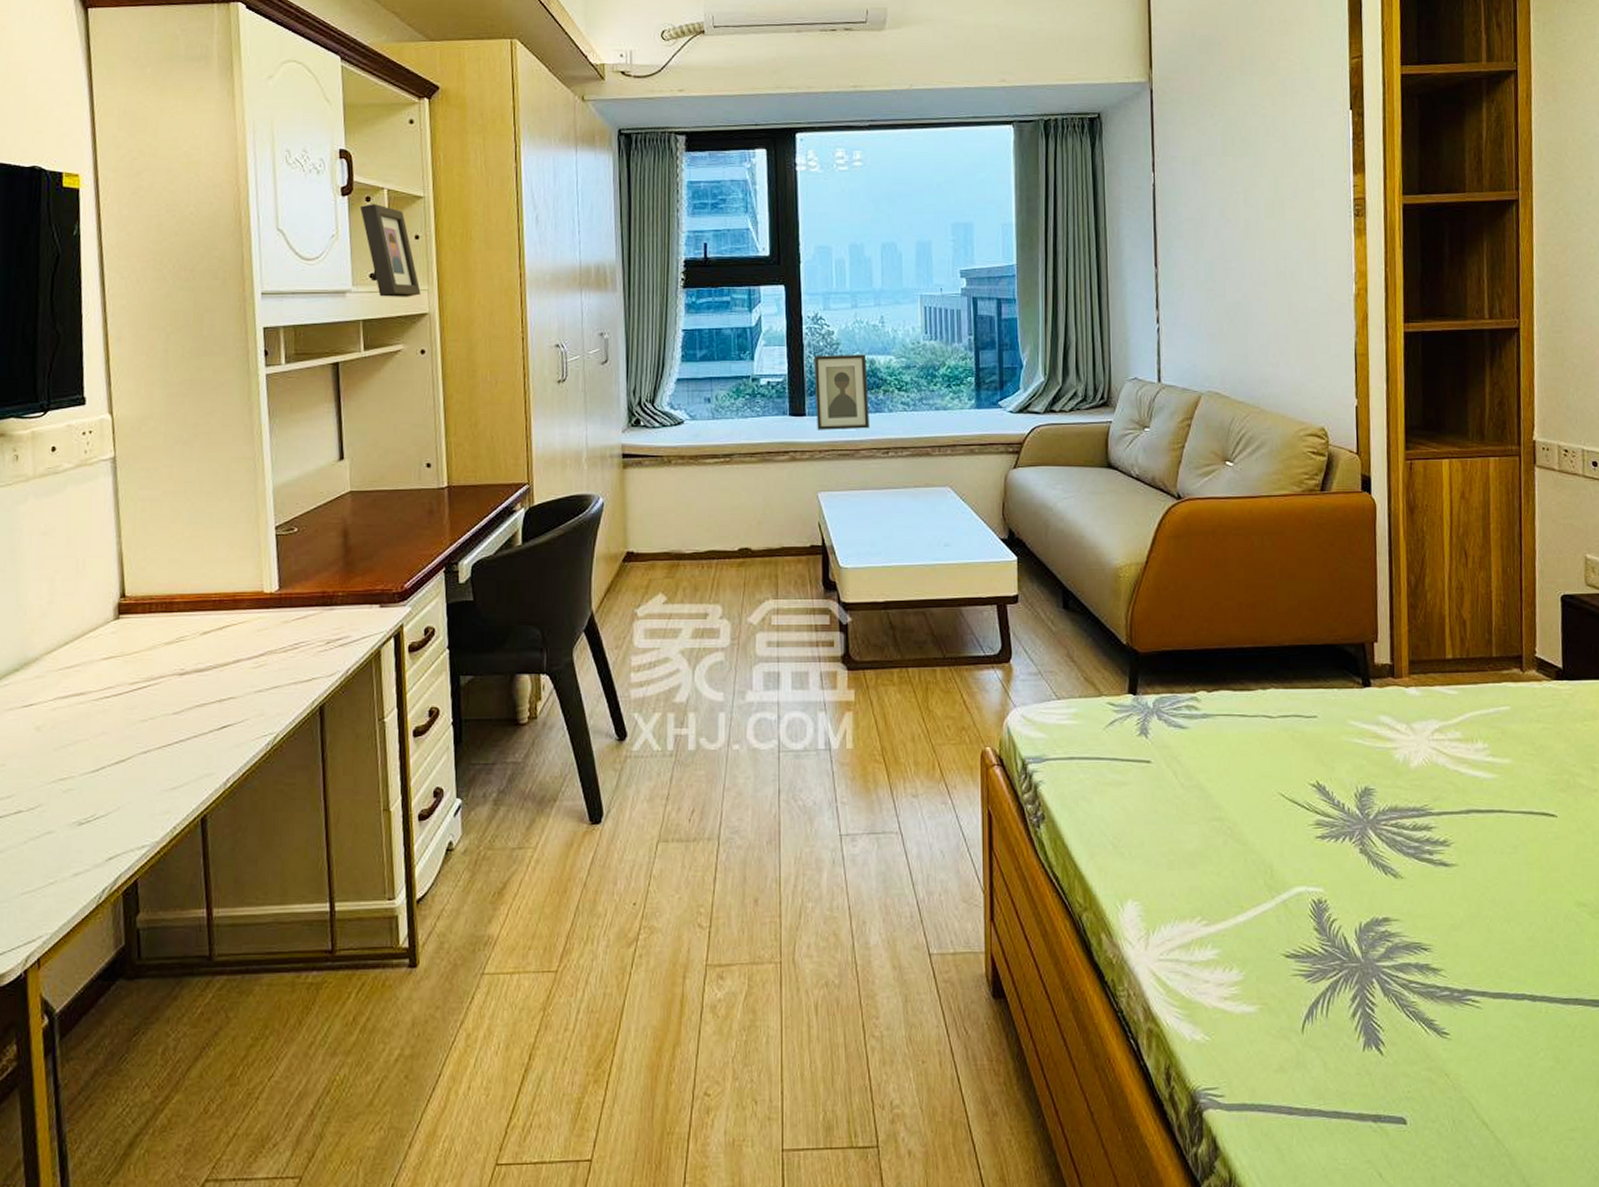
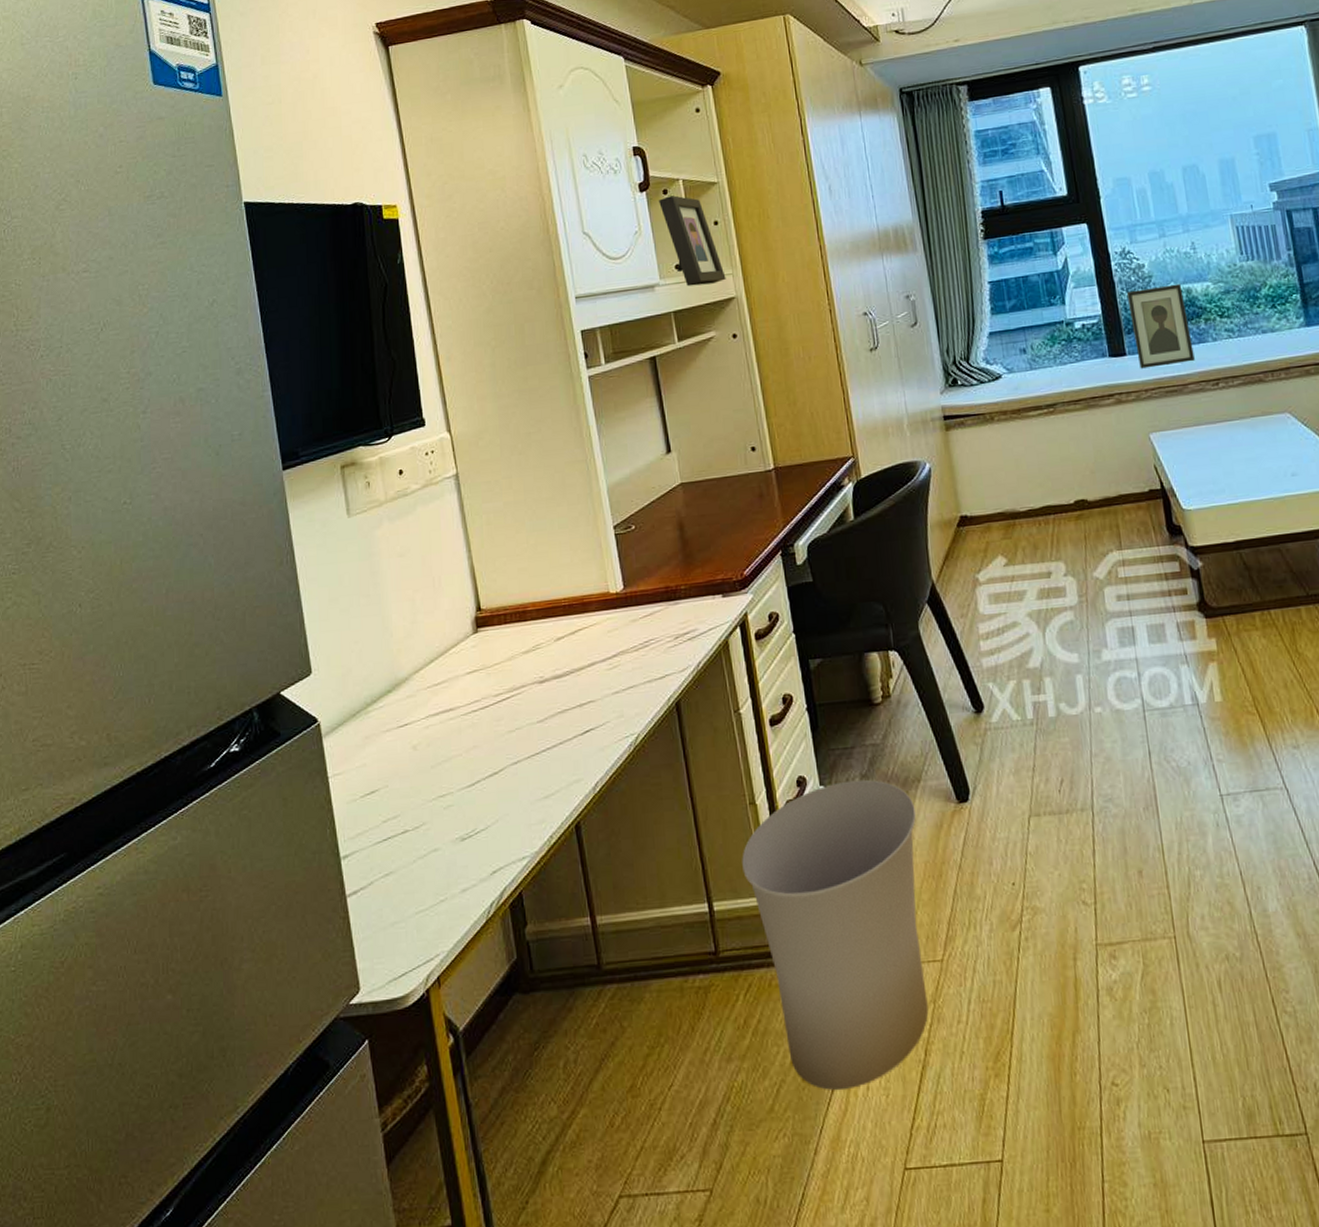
waste bin: none [369,795,548,1088] -> present [742,779,929,1090]

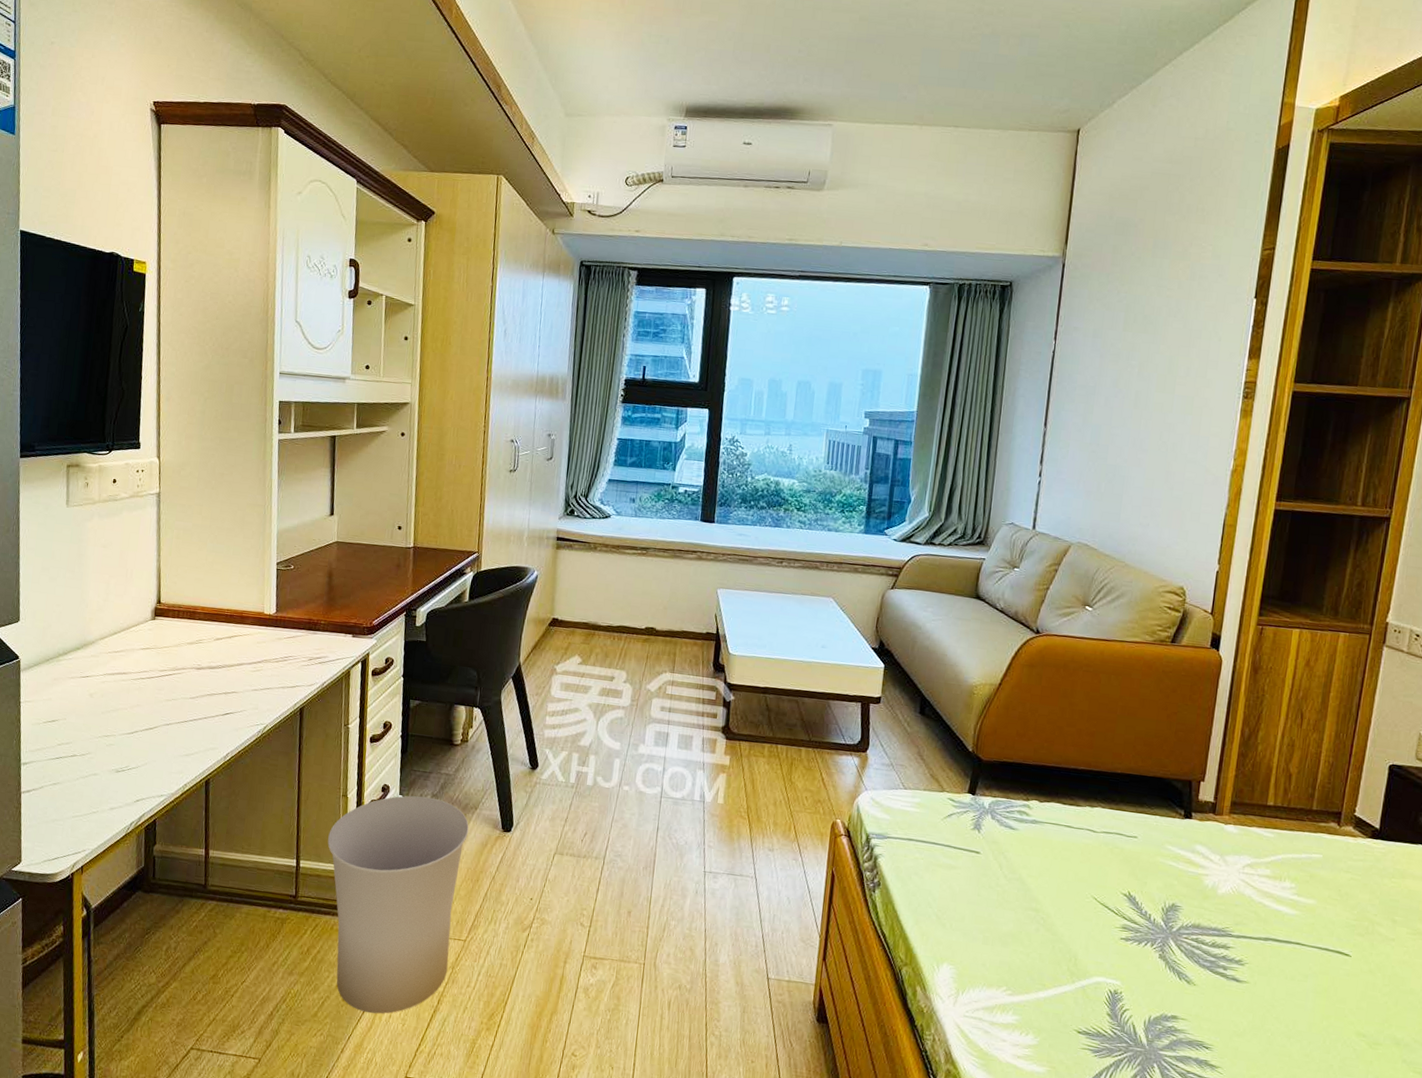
picture frame: present [659,195,726,287] -> none [362,307,406,388]
picture frame: present [1126,283,1195,369] -> none [723,472,773,541]

